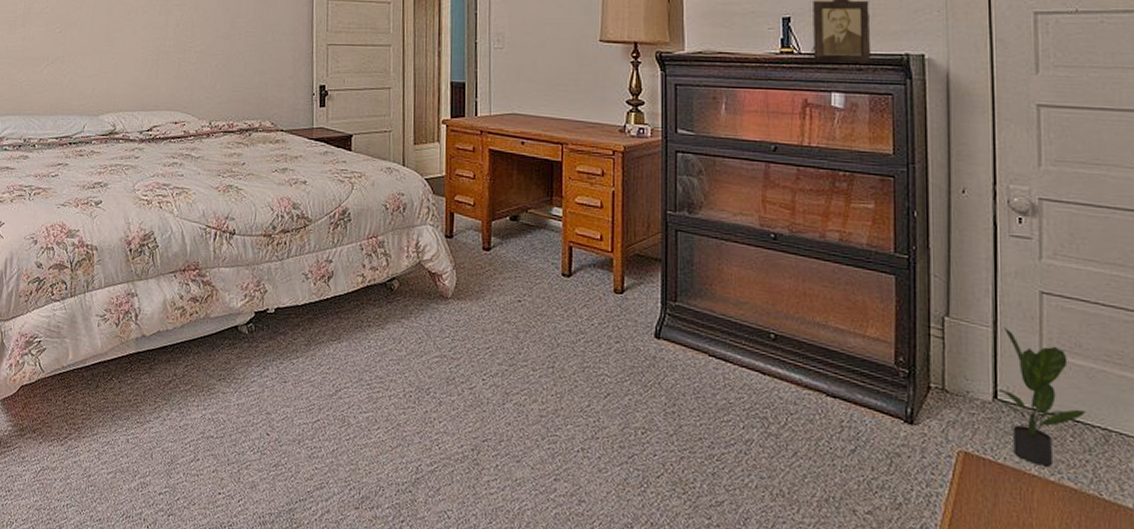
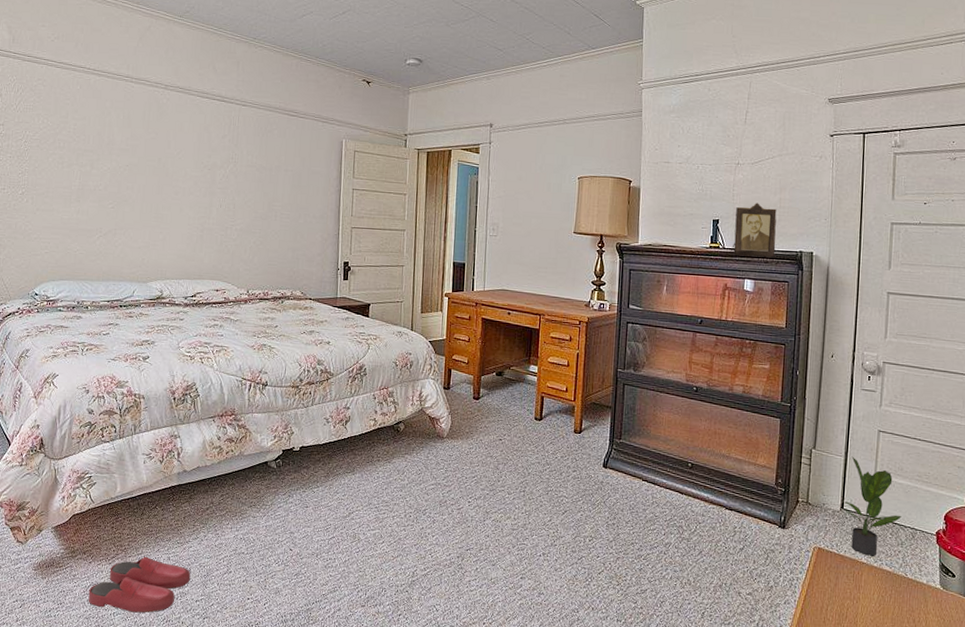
slippers: none [38,437,153,506] -> present [88,556,191,613]

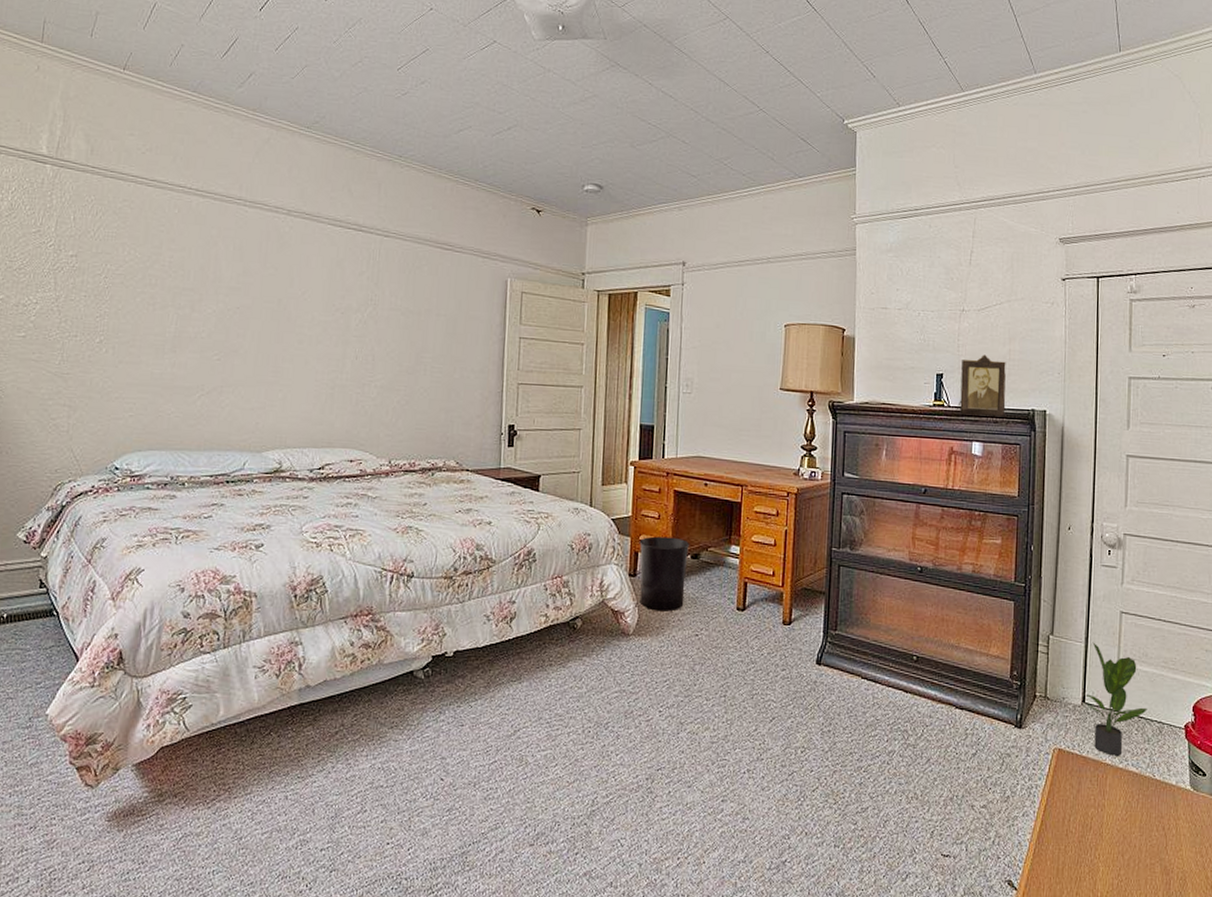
slippers: present [88,556,191,613] -> none [179,796,315,869]
waste bin: none [452,356,495,419] -> present [639,536,690,612]

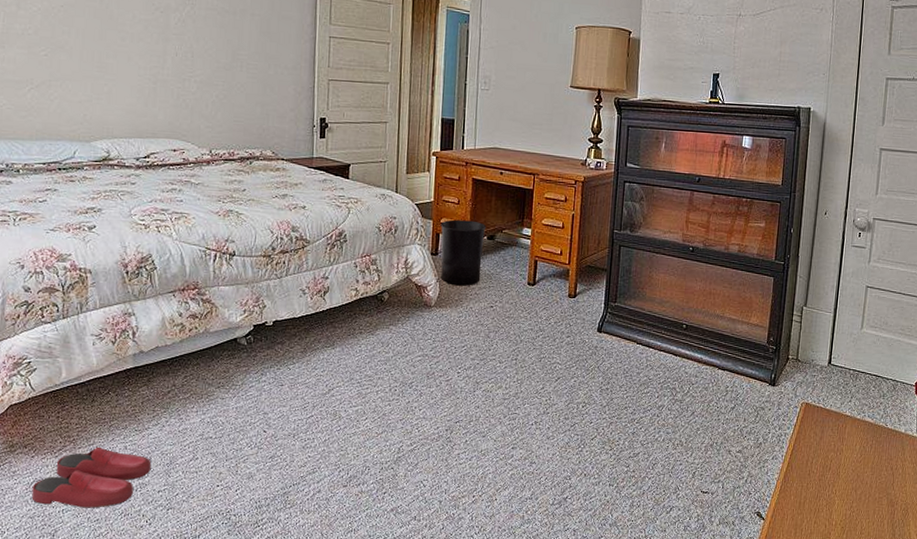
slippers: none [179,796,315,869] -> present [31,446,152,508]
photo frame: present [956,354,1006,417] -> none [729,56,777,114]
potted plant: present [1085,642,1147,756] -> none [831,312,884,409]

